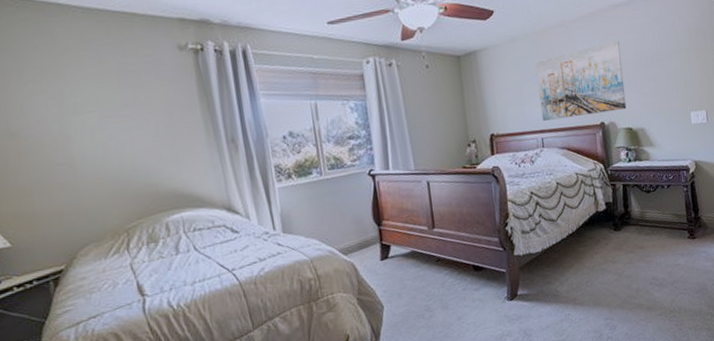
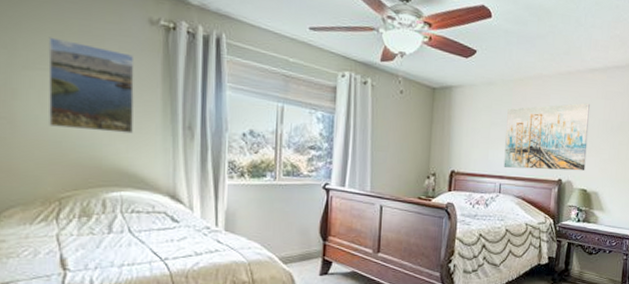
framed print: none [91,80,182,164] -> present [48,37,135,134]

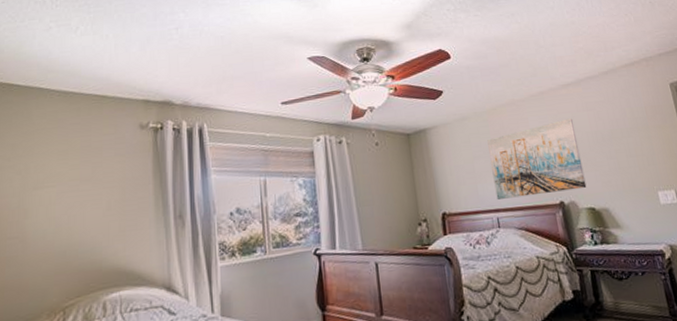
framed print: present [48,37,135,134] -> none [54,156,129,238]

